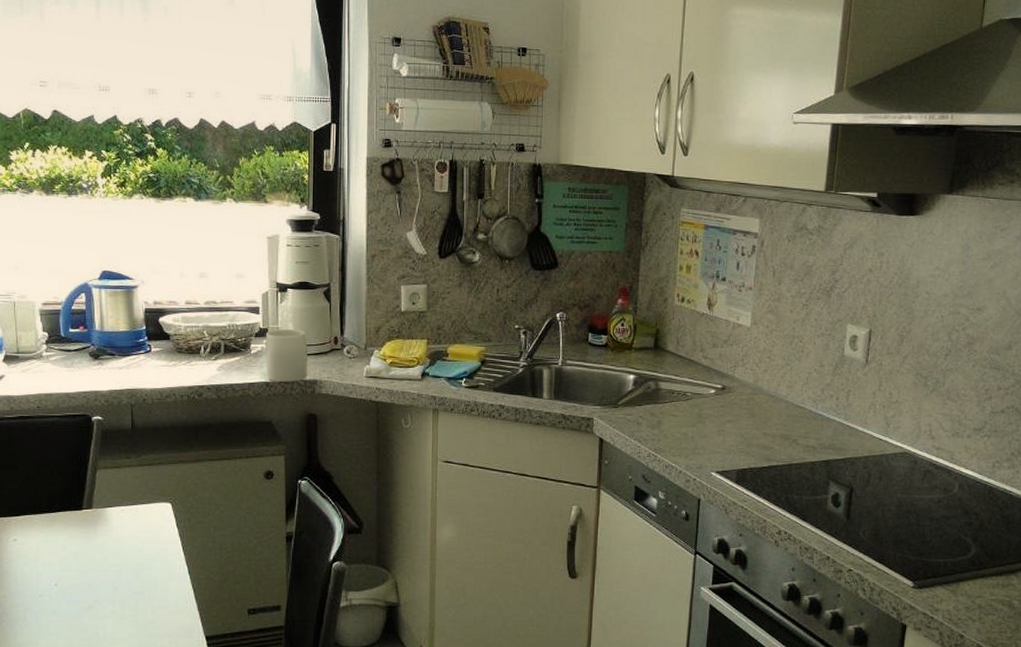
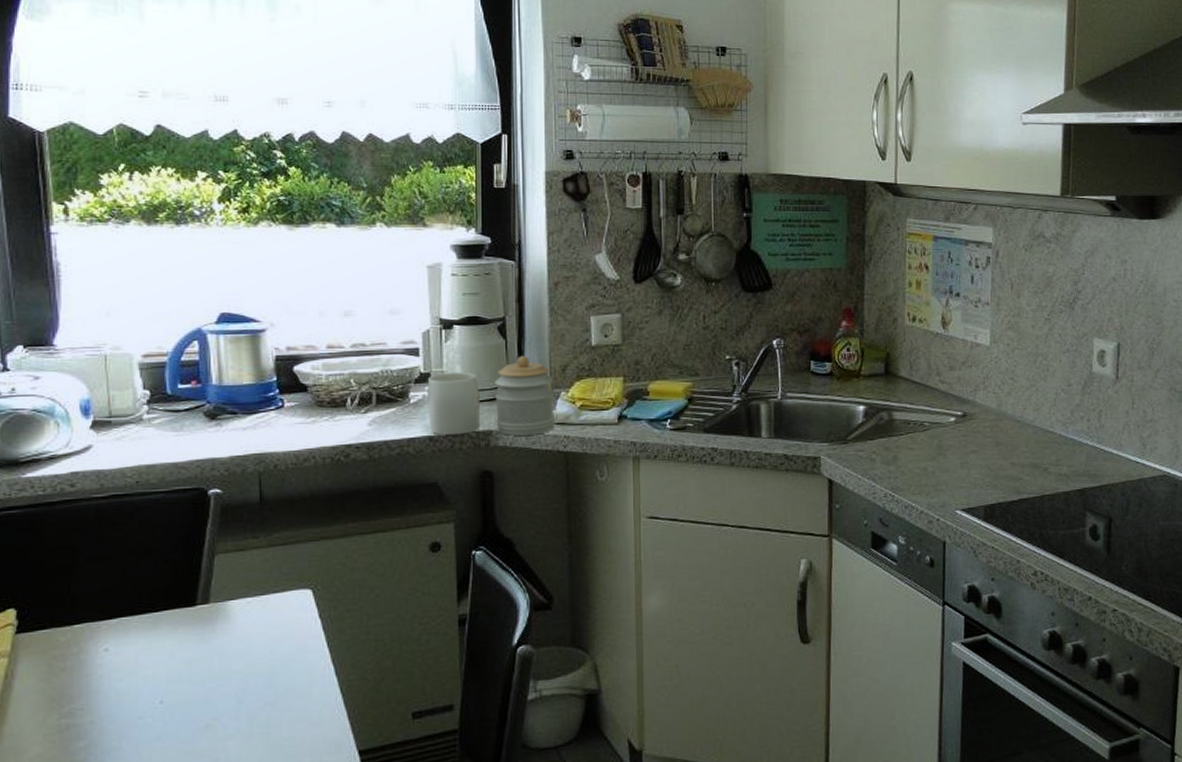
jar: none [320,318,370,386] -> present [494,356,556,436]

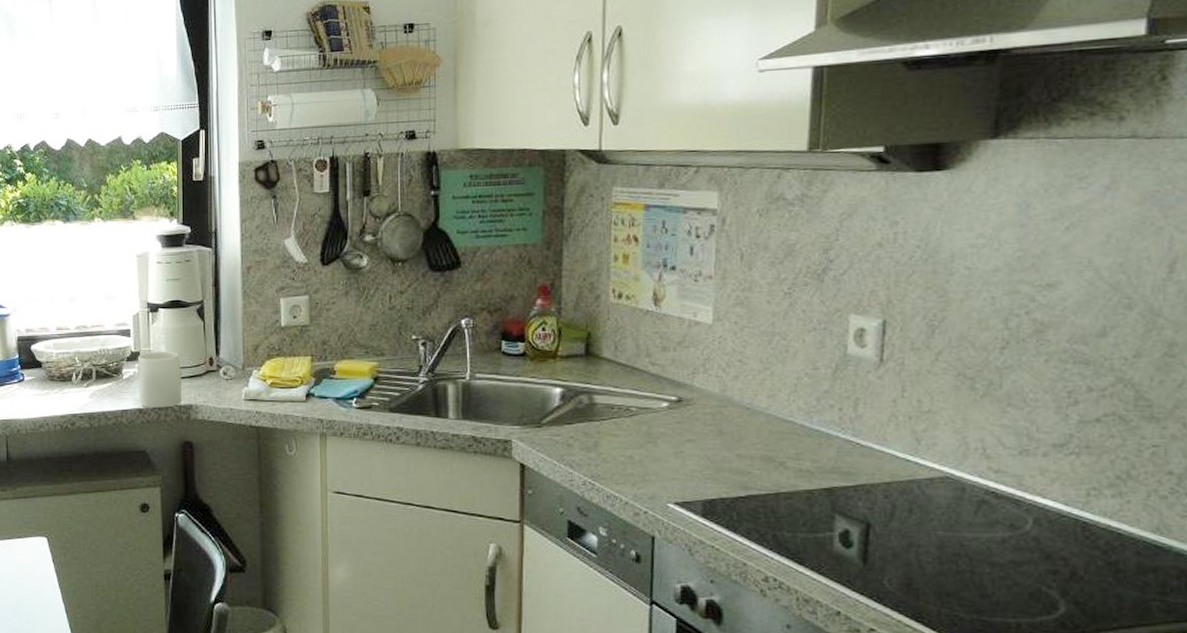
jar: present [494,356,556,436] -> none [194,336,249,410]

